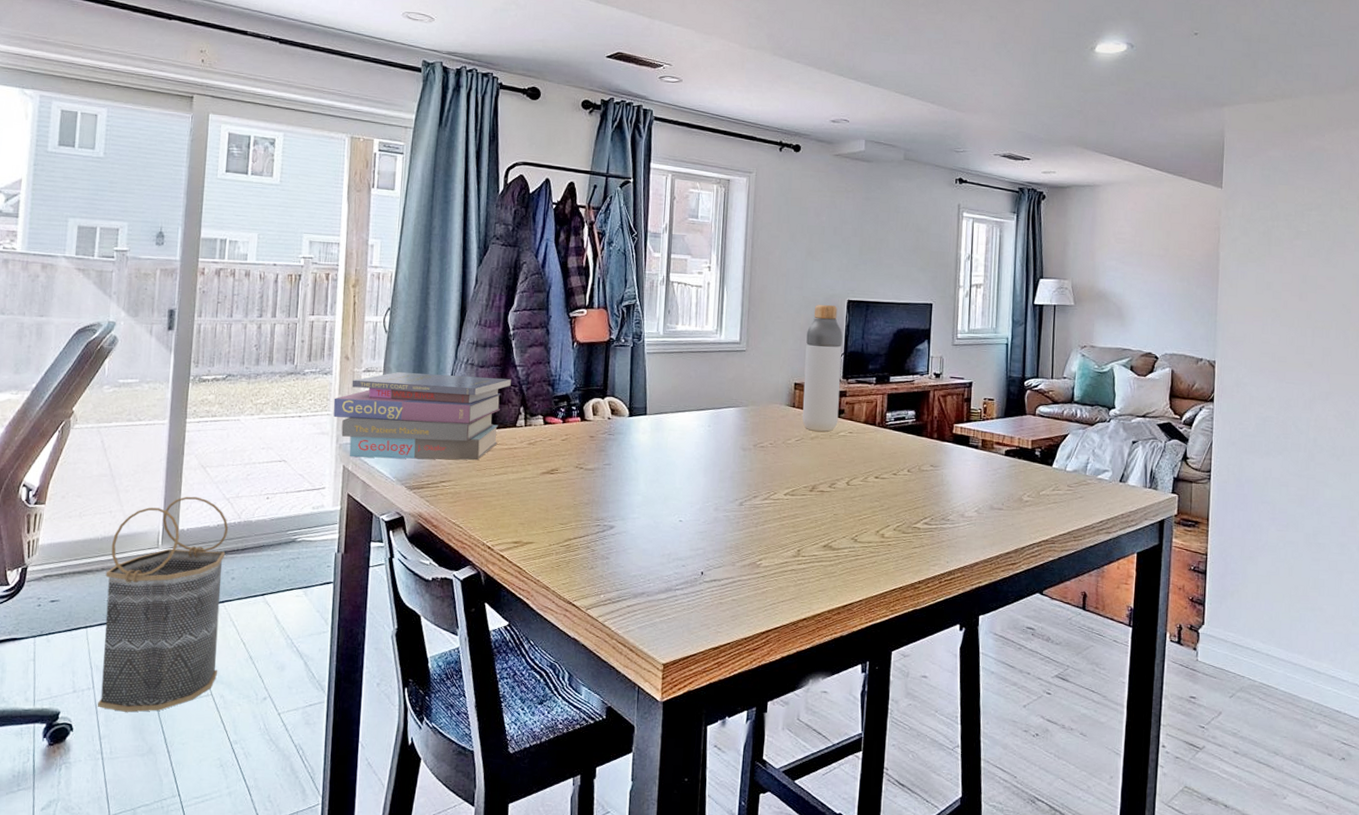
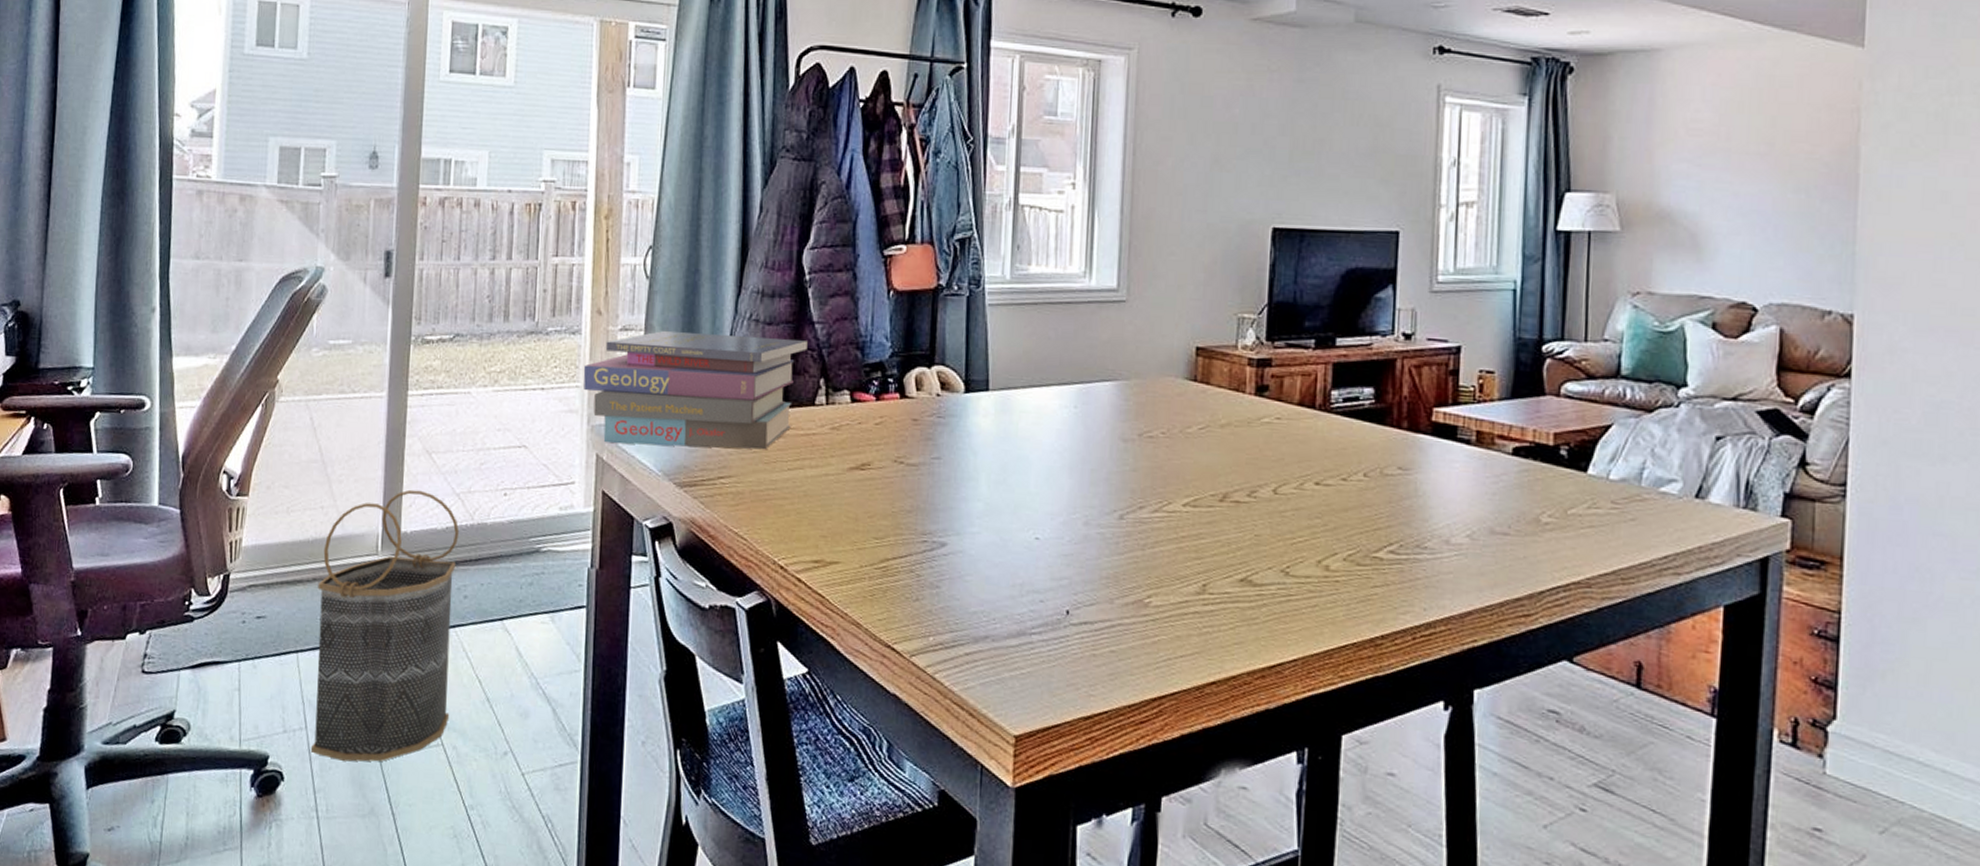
bottle: present [802,304,843,433] -> none [1207,234,1266,418]

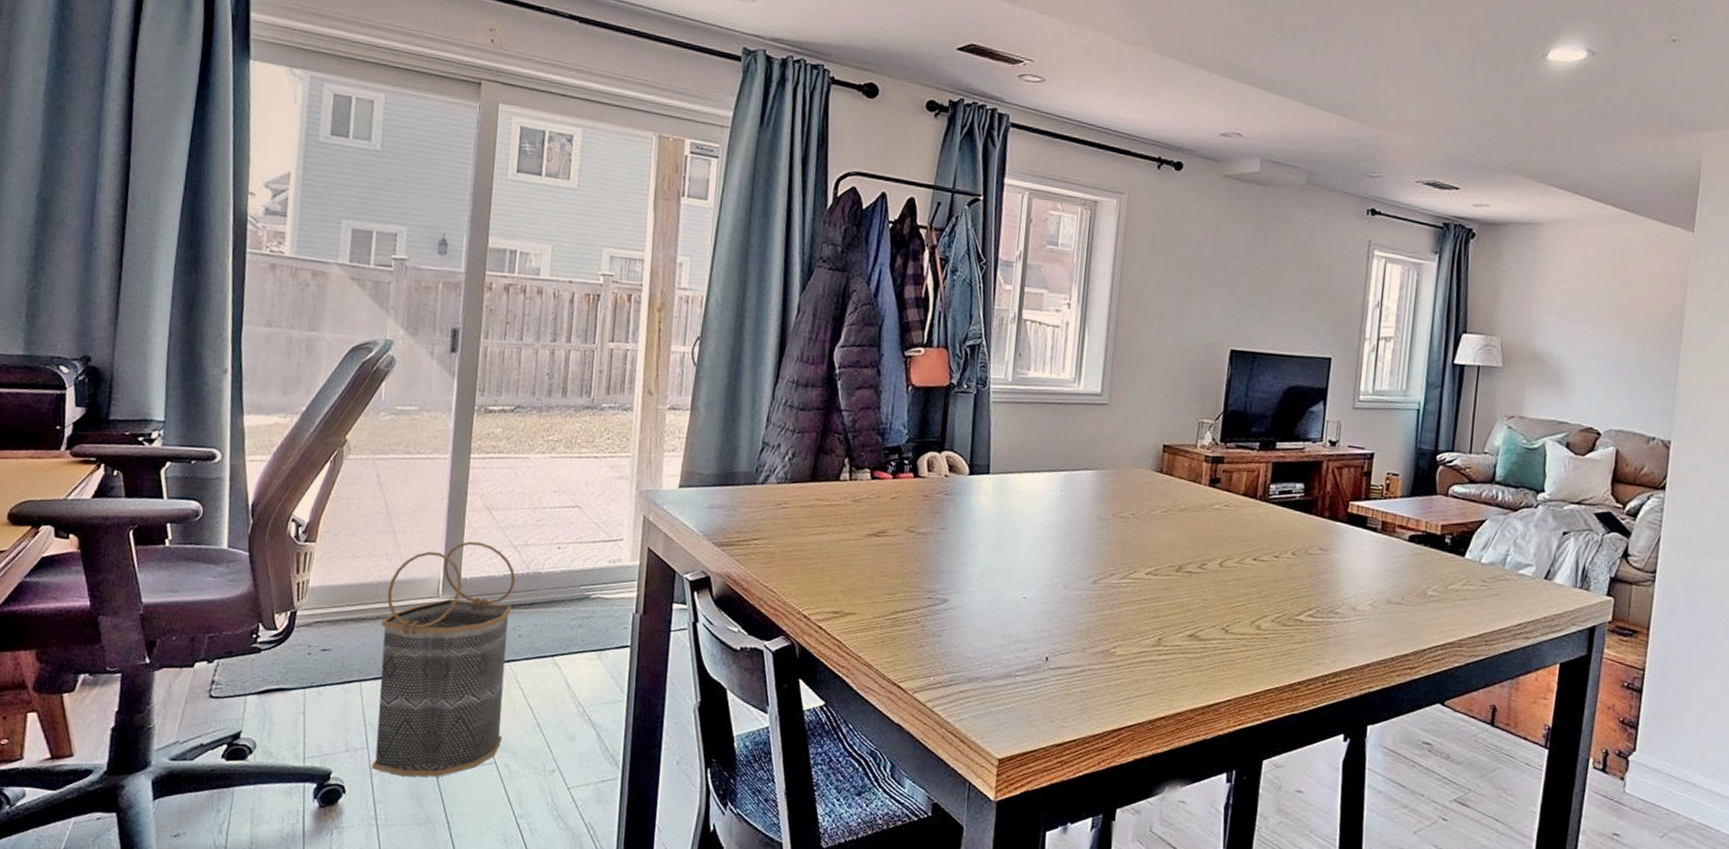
books: present [583,330,808,450] -> none [634,411,835,517]

